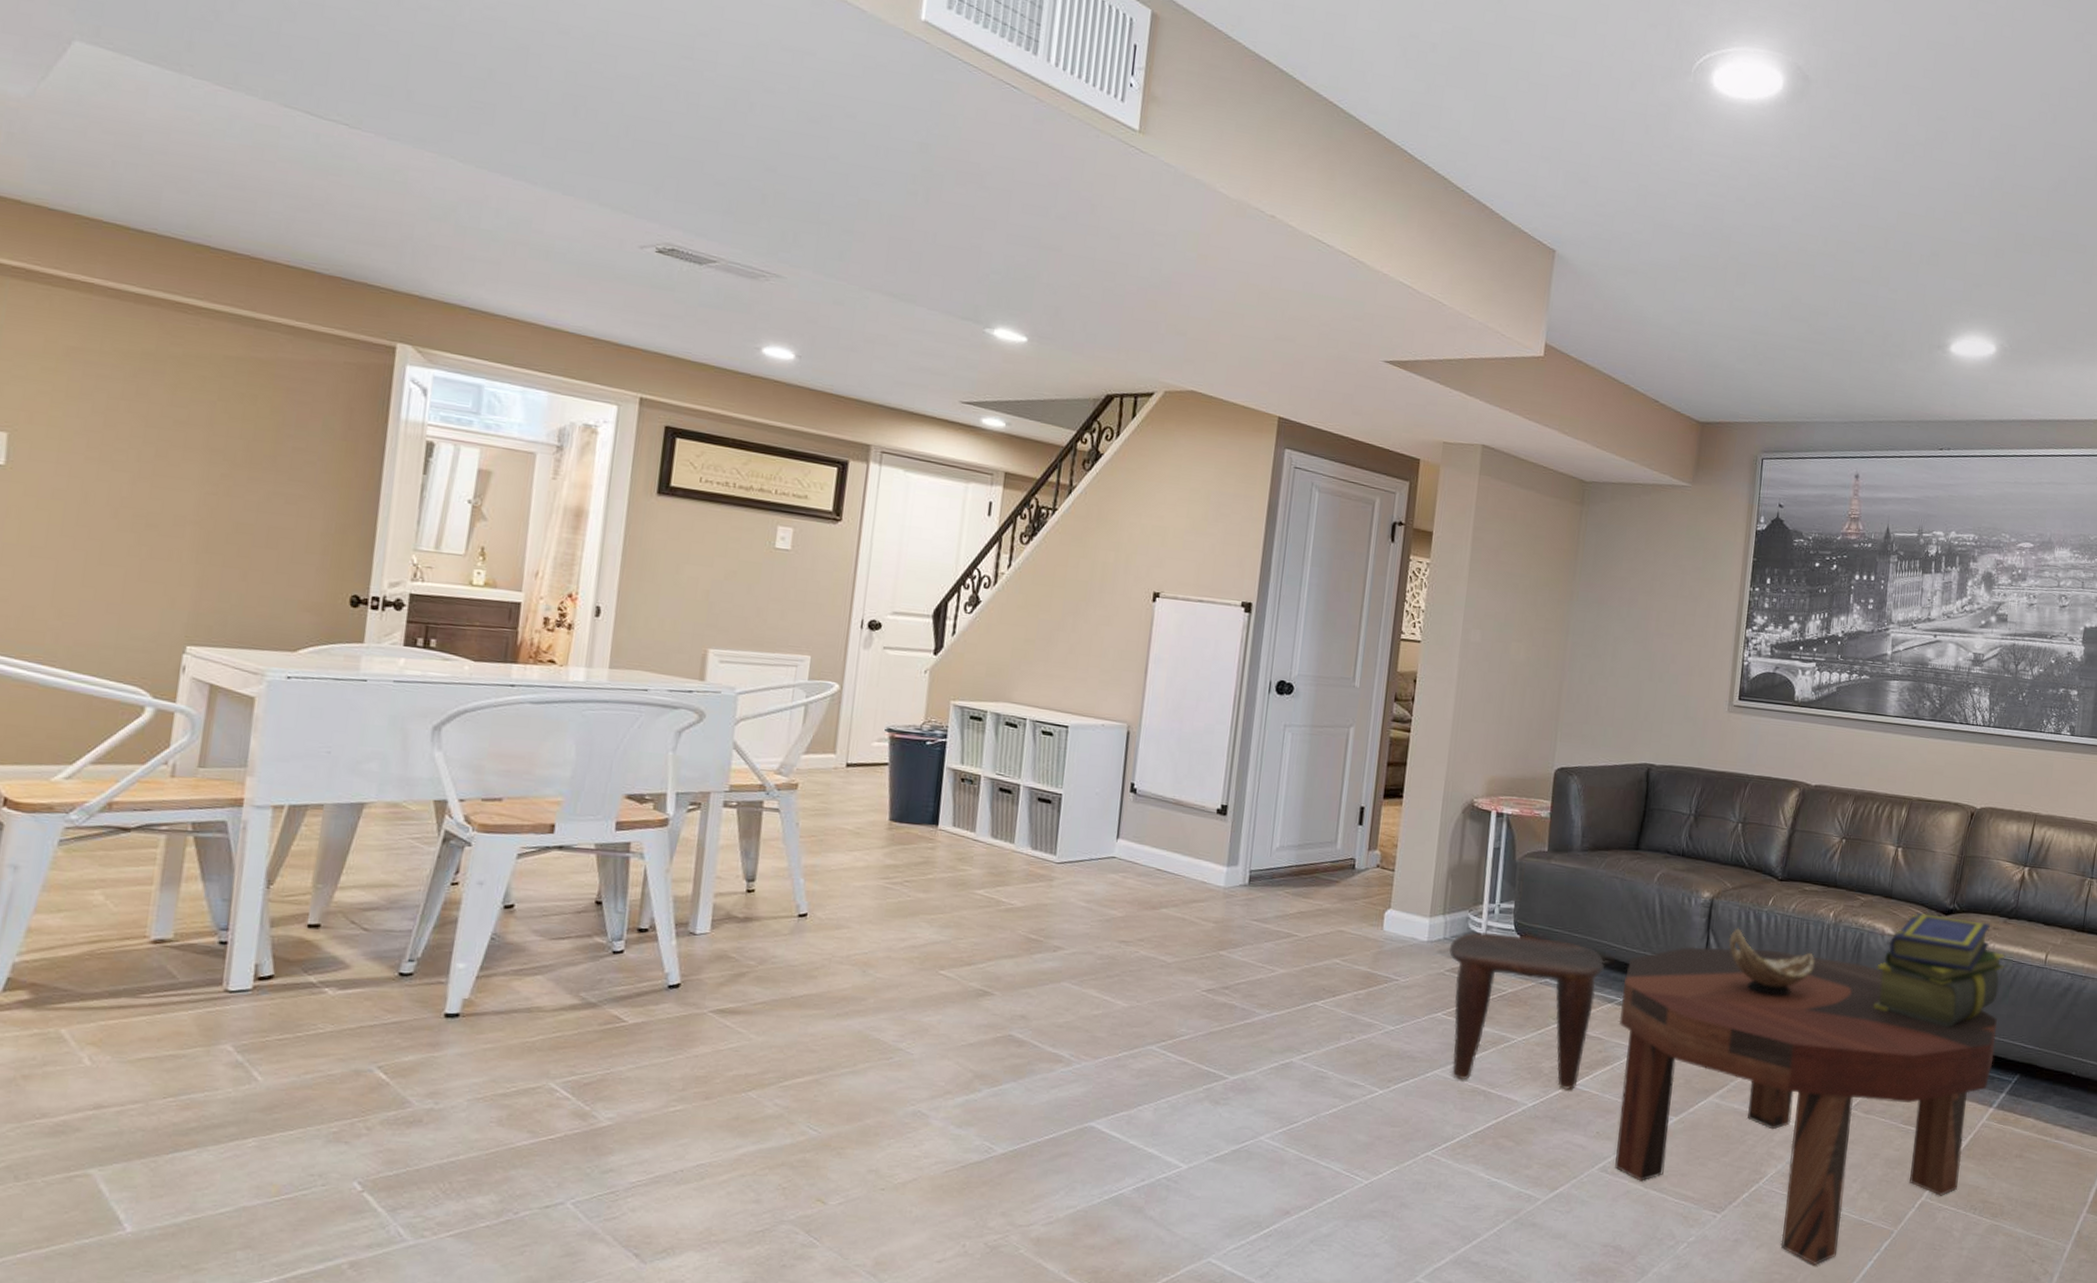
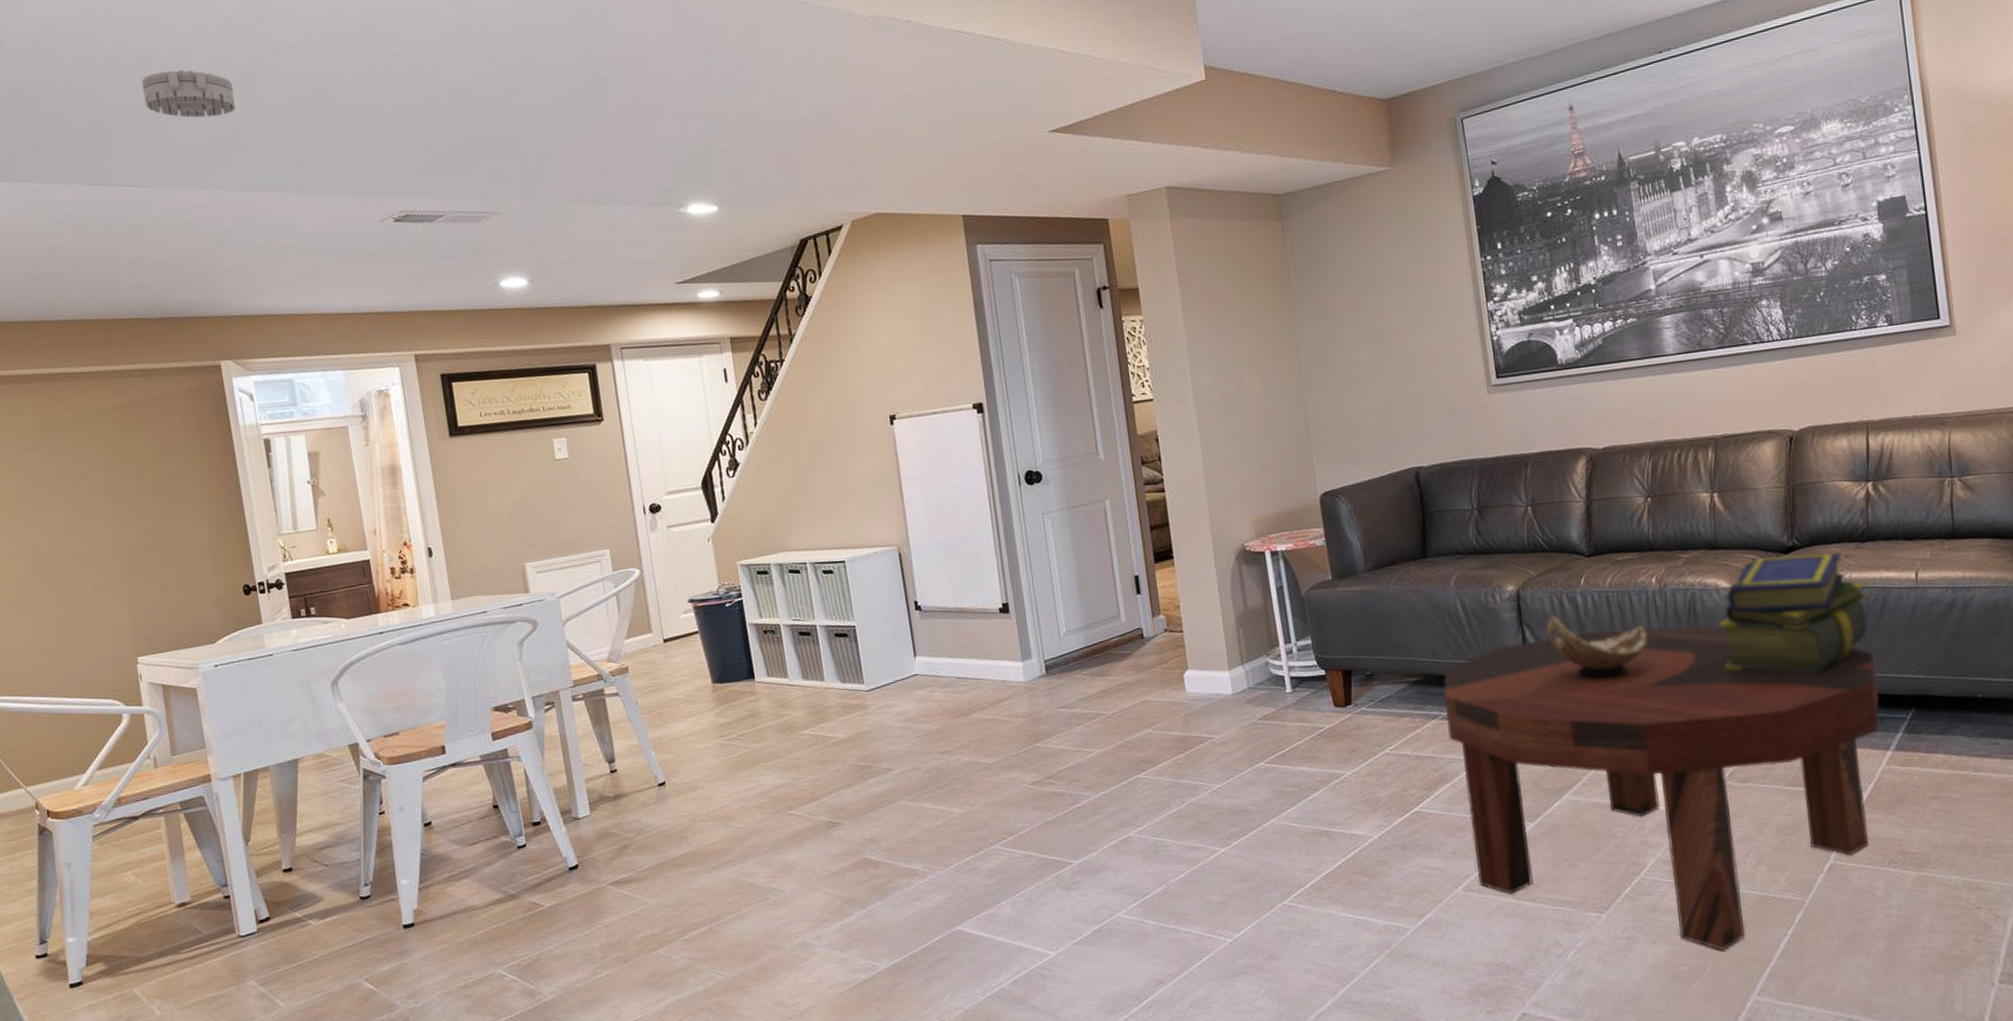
smoke detector: none [385,10,502,82] -> present [142,69,236,118]
stool: present [1449,932,1604,1090] -> none [1255,666,1420,824]

